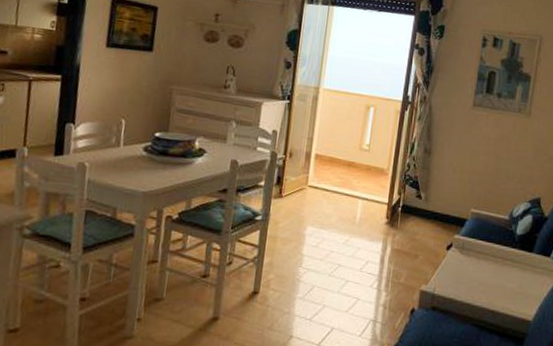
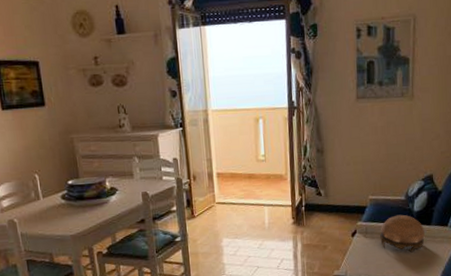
decorative bowl: none [476,234,525,279] -> present [380,214,425,252]

